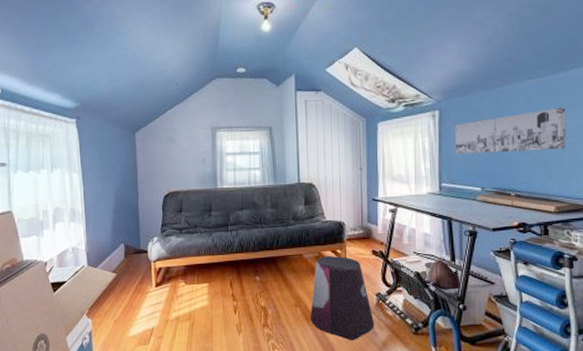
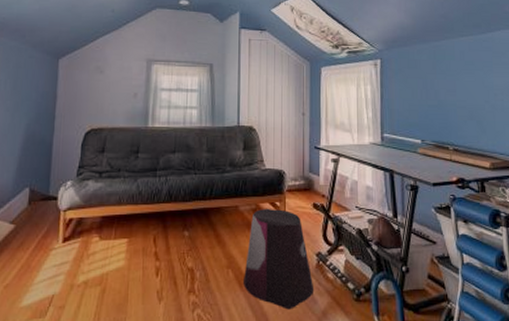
wall art: present [455,107,566,155] -> none [396,65,497,106]

